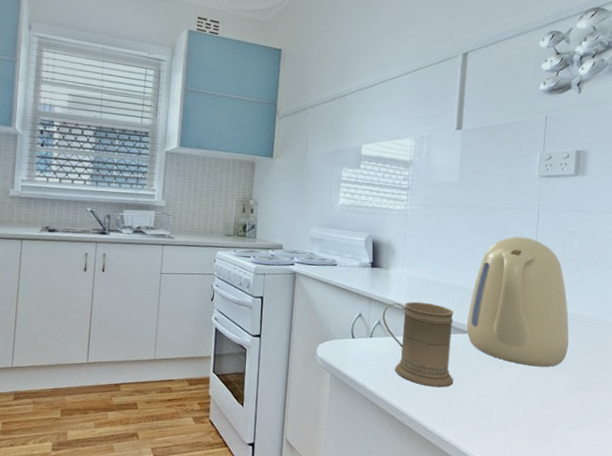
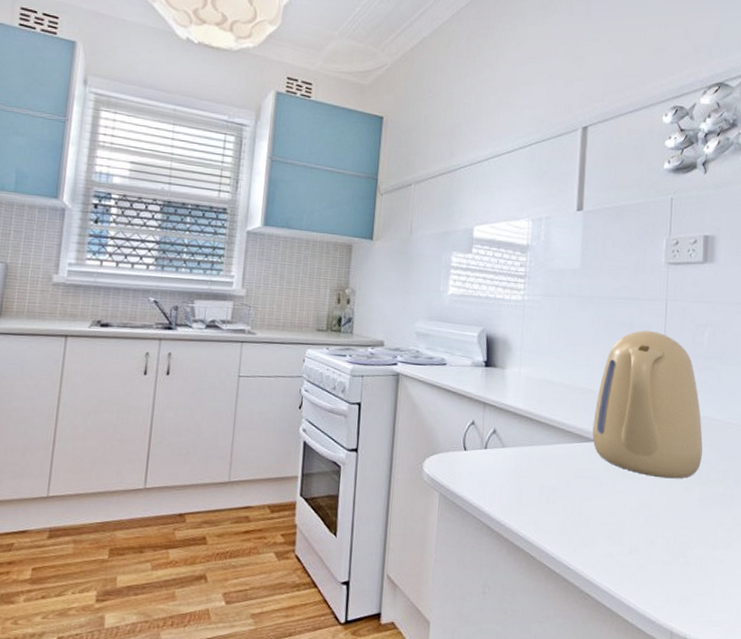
mug: present [382,301,454,388] -> none [498,406,579,506]

